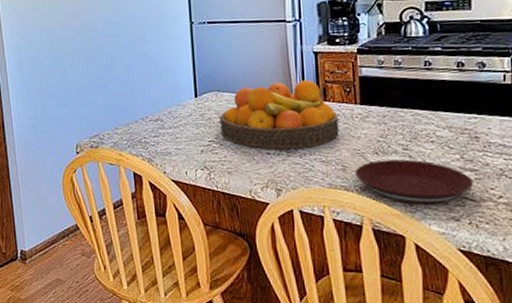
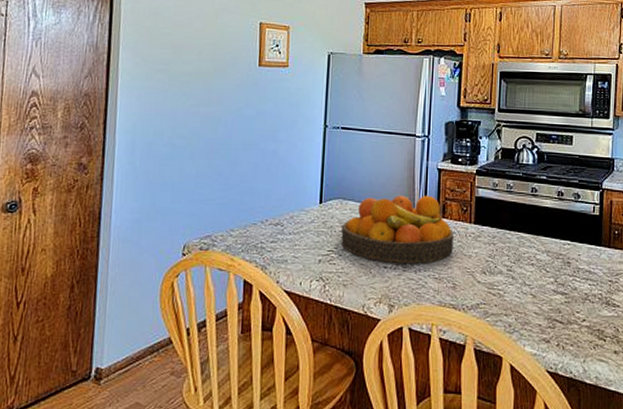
plate: present [355,159,473,205] -> none [464,280,563,326]

